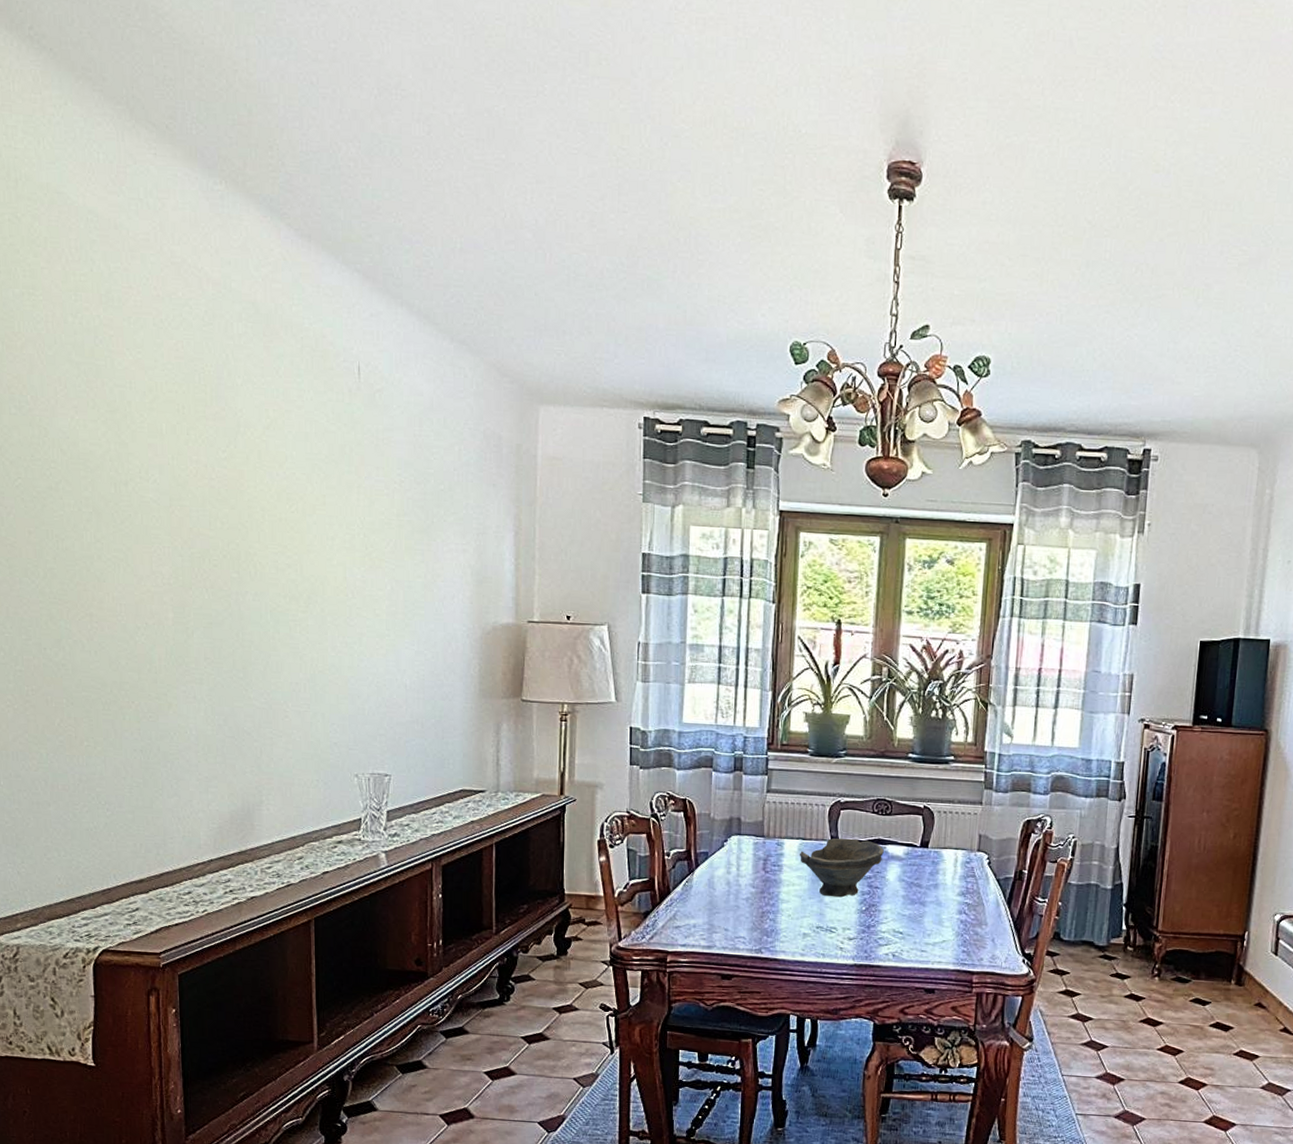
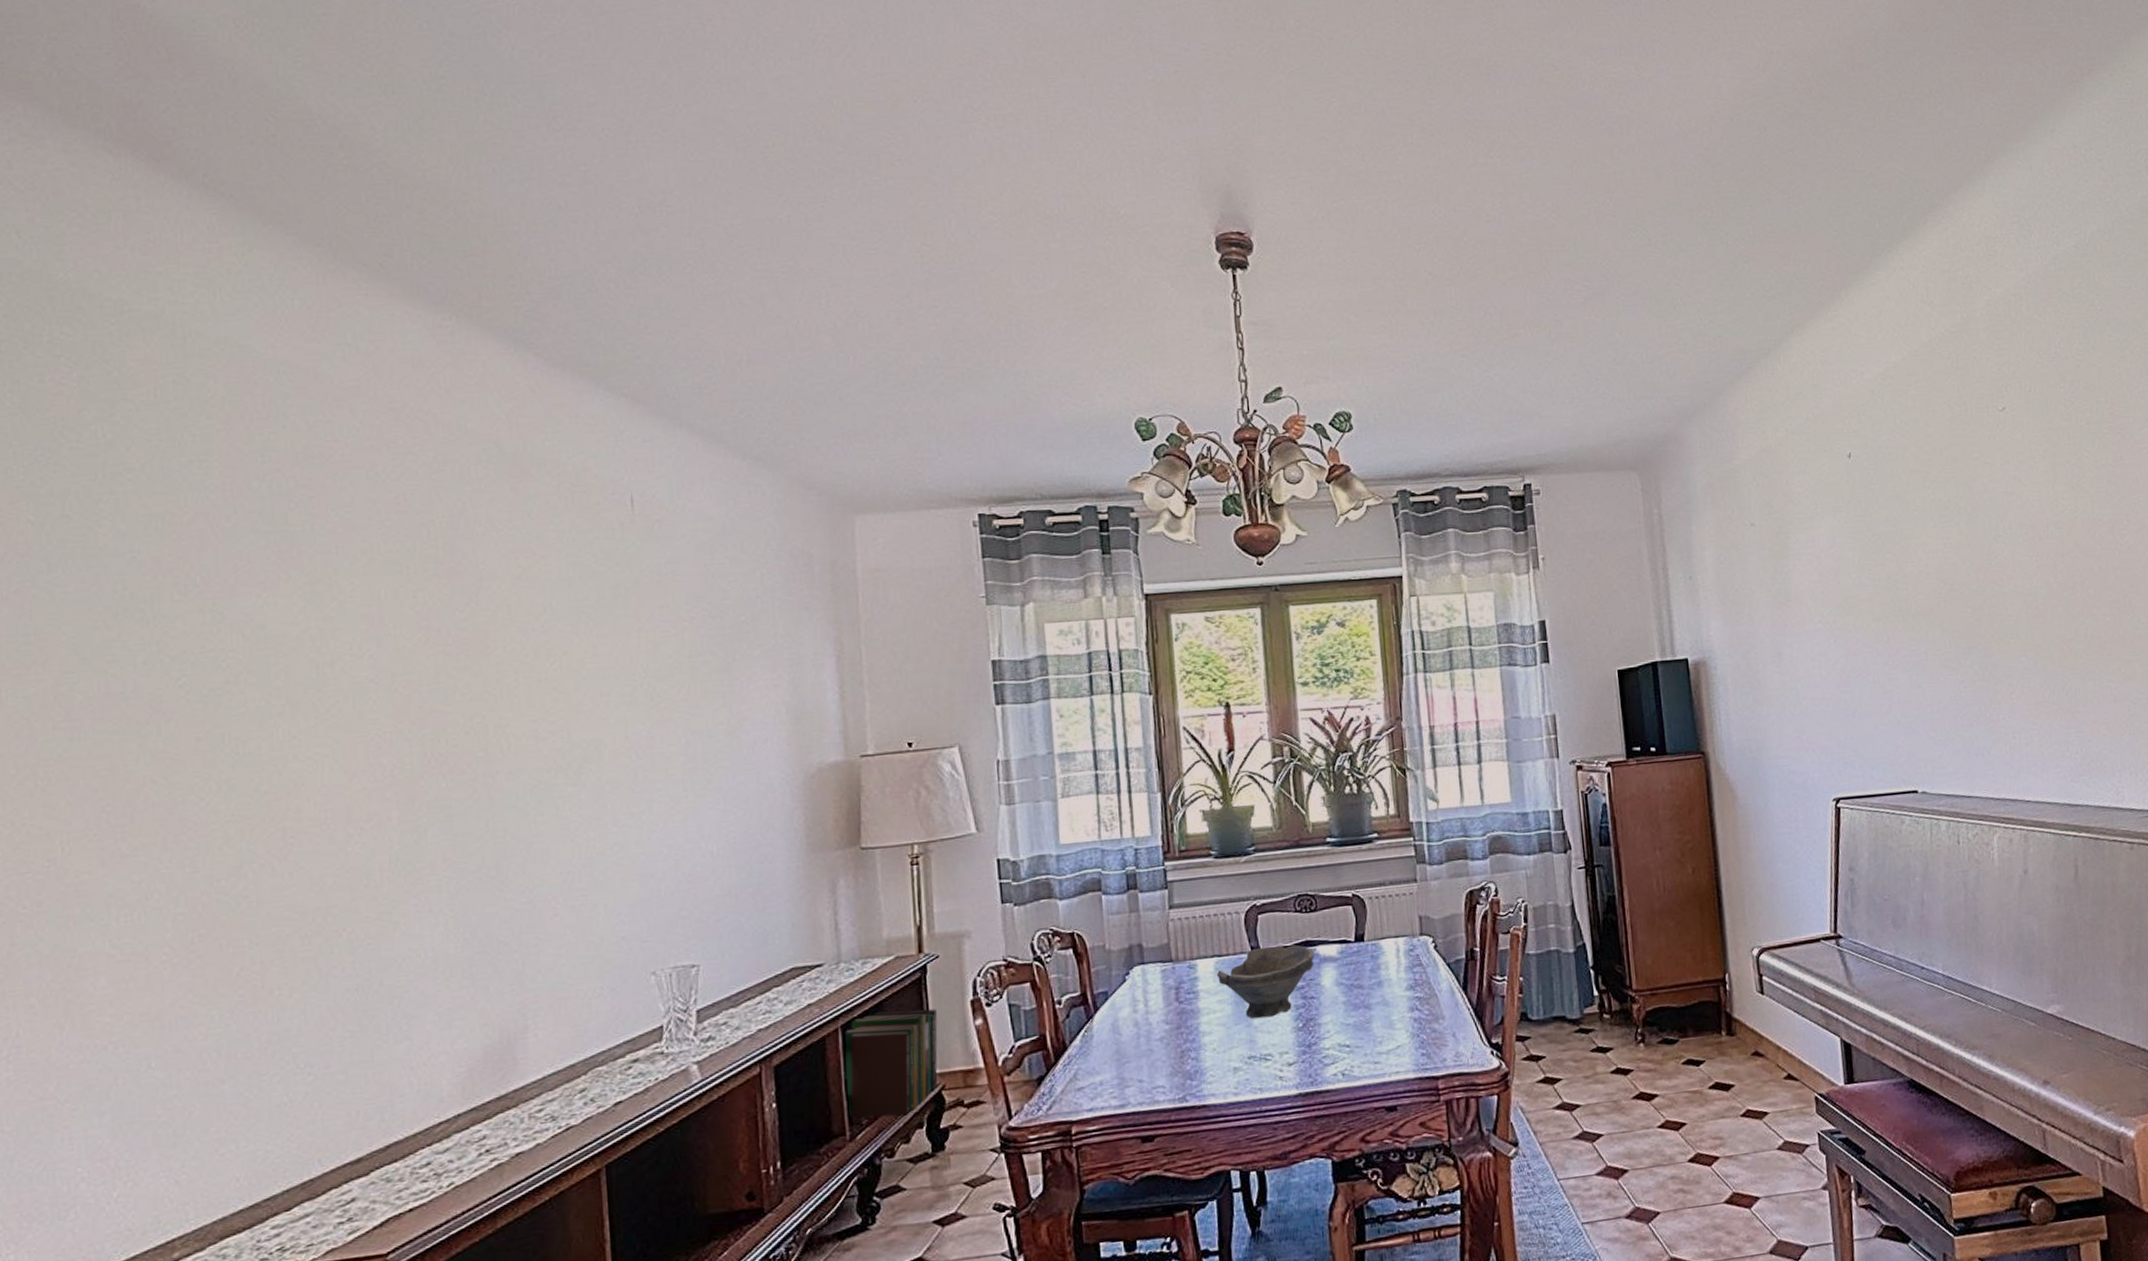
books: none [494,836,570,923] -> present [844,1009,938,1118]

